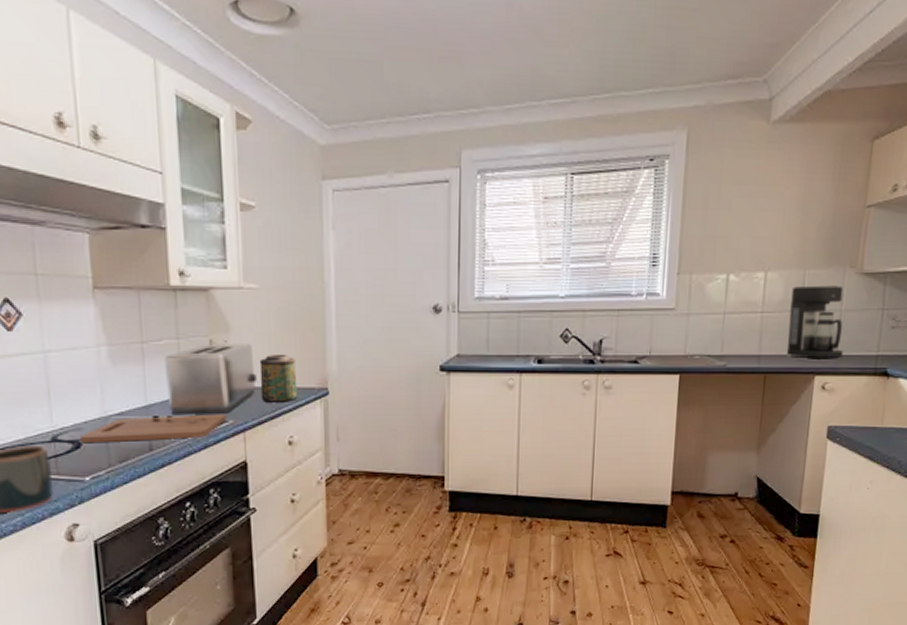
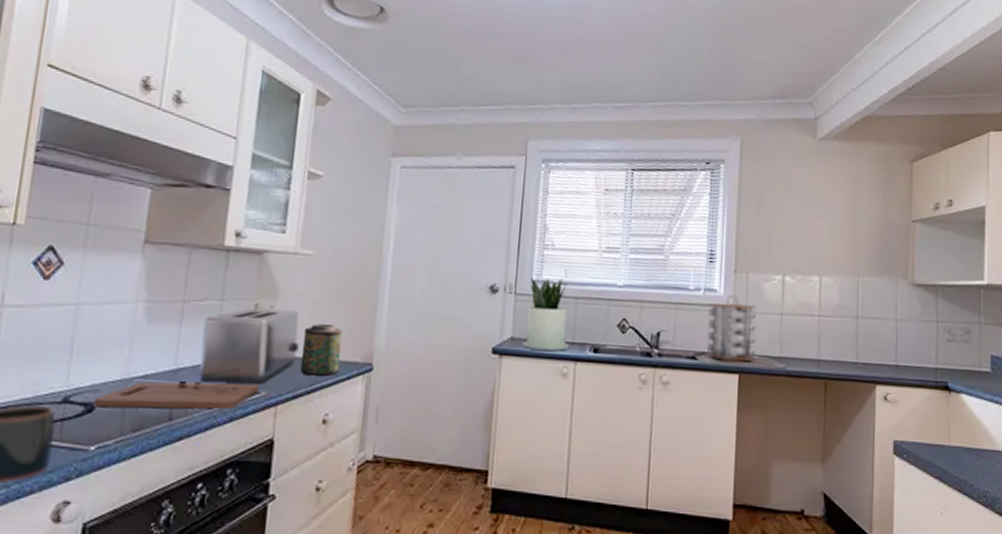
planter: none [468,294,515,366] -> present [521,278,570,352]
spice rack: none [649,297,699,362] -> present [708,294,757,362]
coffee maker: present [786,285,844,359] -> none [845,292,902,369]

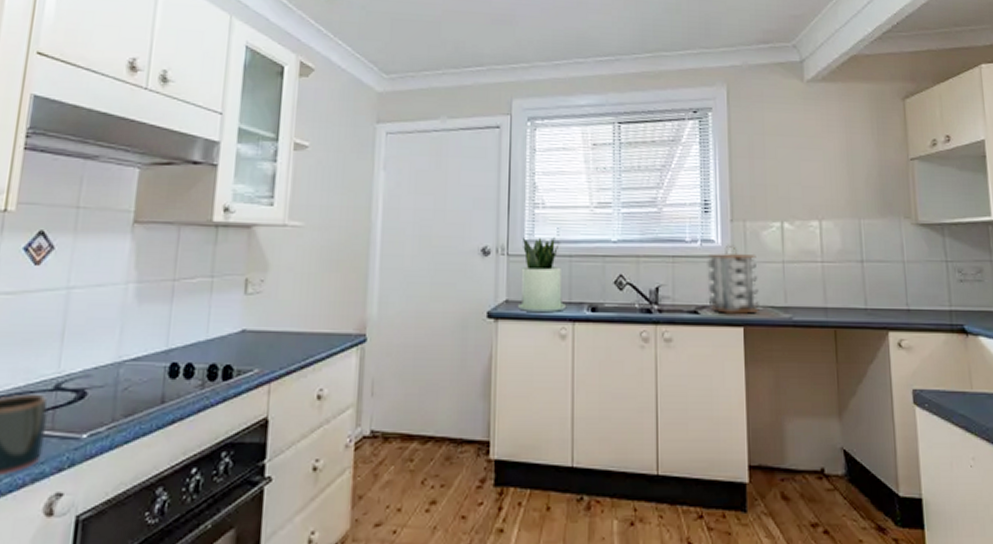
cutting board: present [94,381,260,410] -> none [86,361,253,393]
toaster: present [198,308,299,384] -> none [190,283,290,363]
canister: present [299,324,342,376] -> none [292,296,334,350]

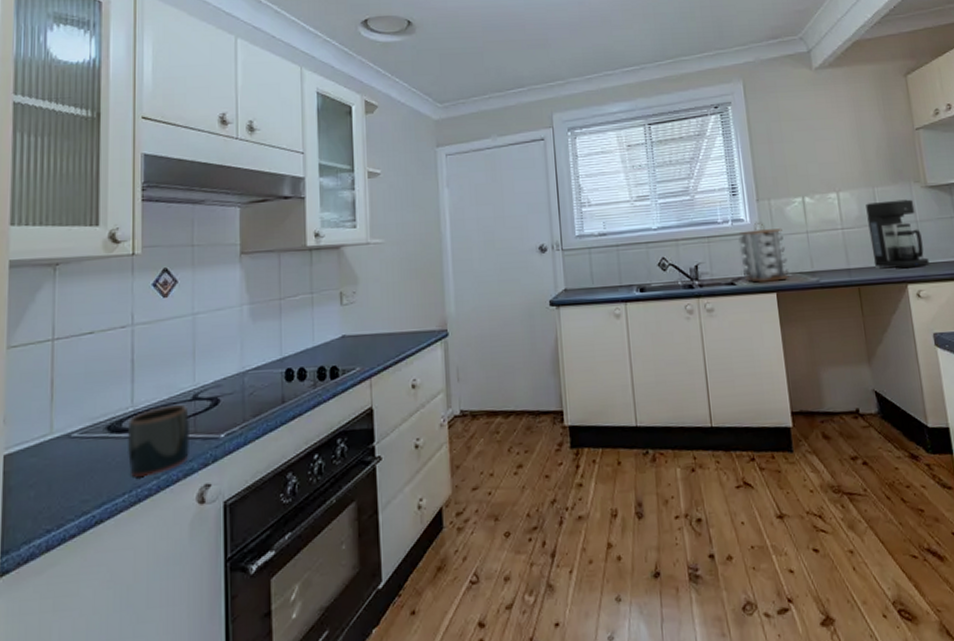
planter: present [517,237,567,313] -> none [574,231,618,298]
coffee maker: none [850,235,914,314] -> present [866,199,929,269]

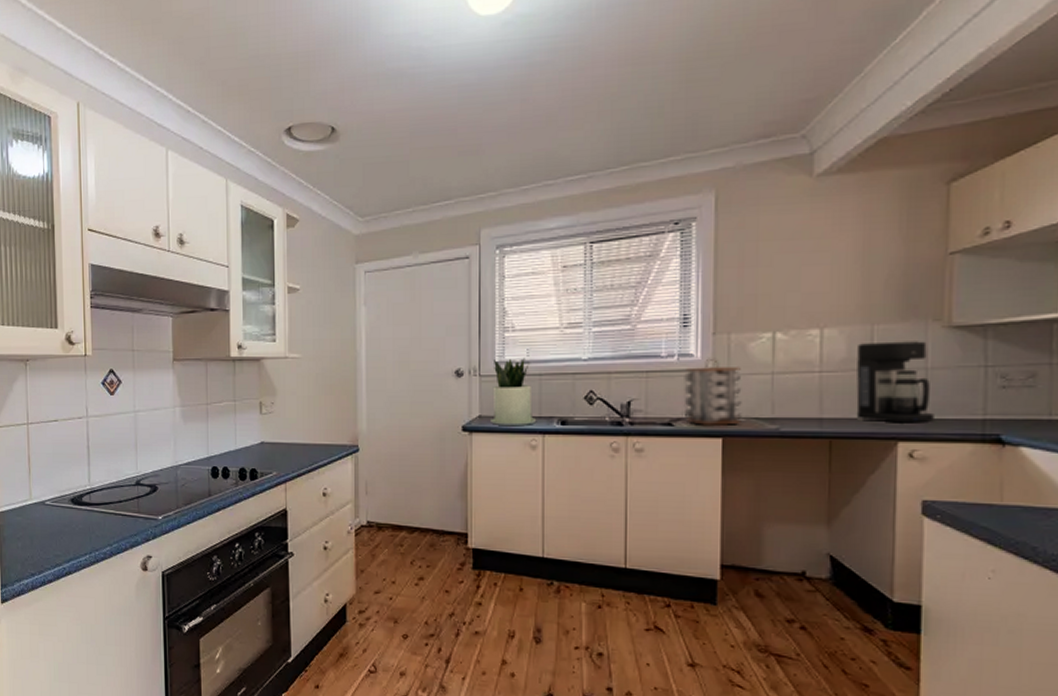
mug: present [126,404,191,478] -> none [86,487,135,544]
planter: none [574,231,618,298] -> present [489,358,537,427]

